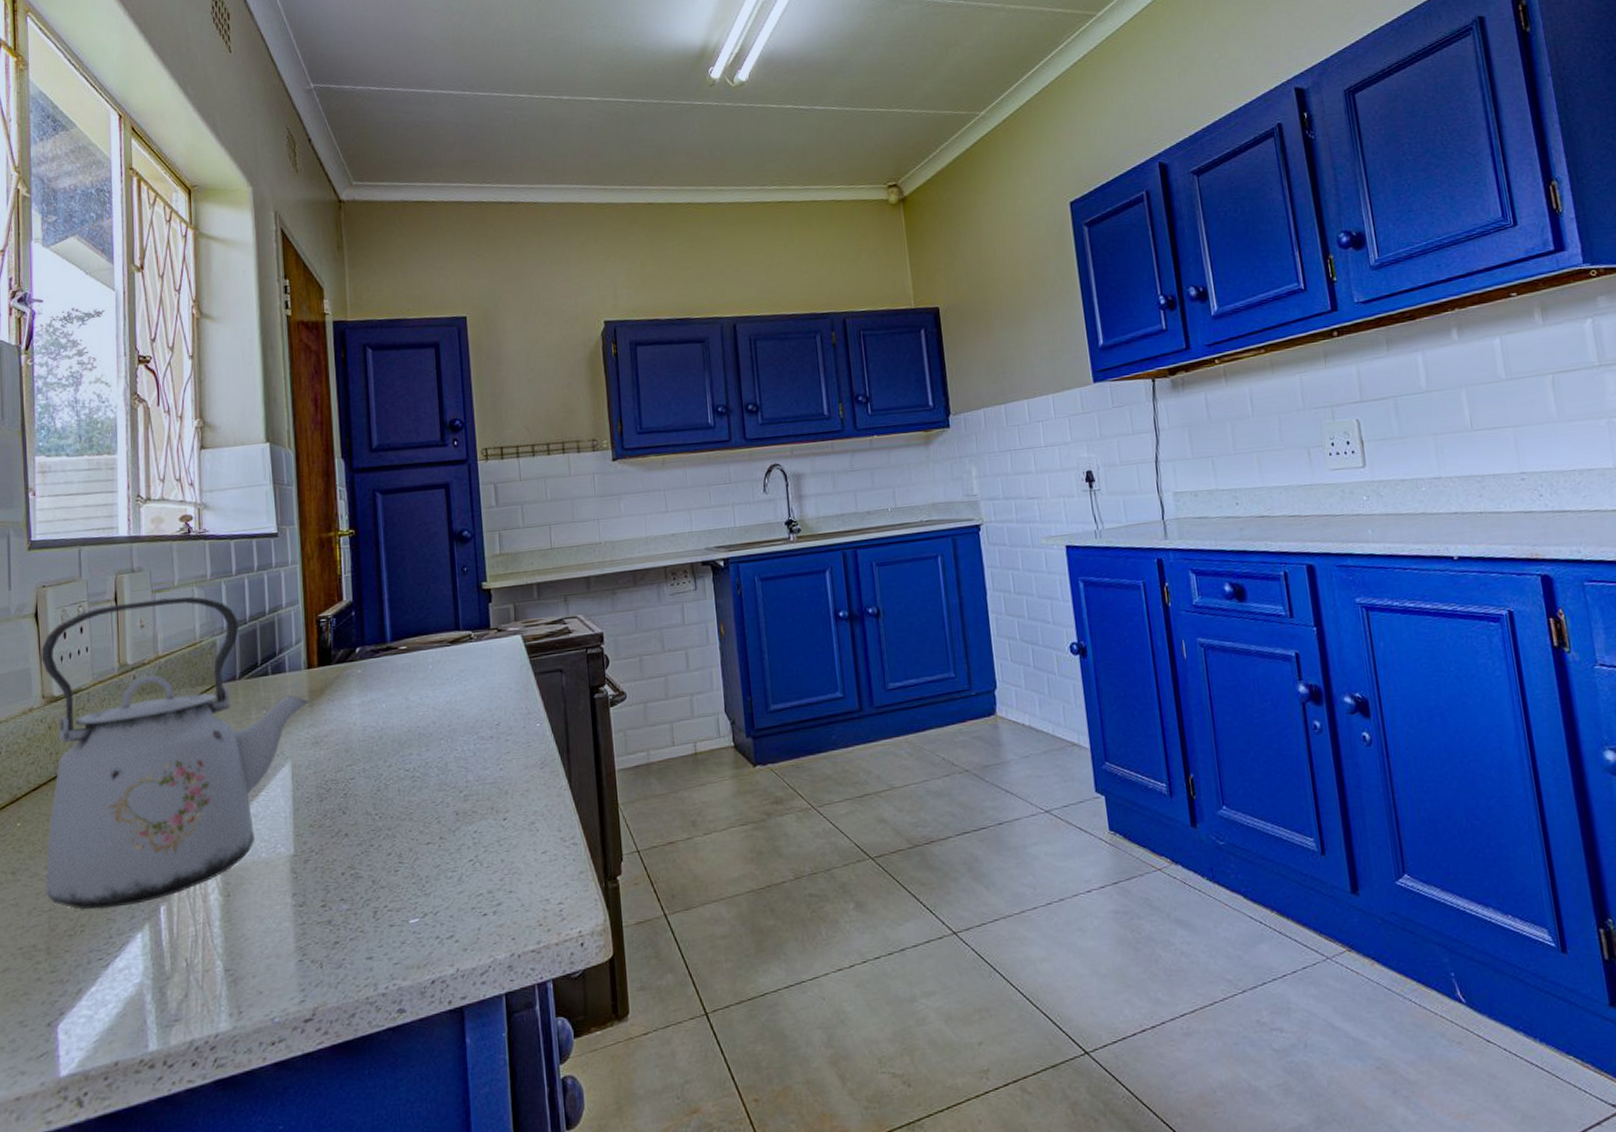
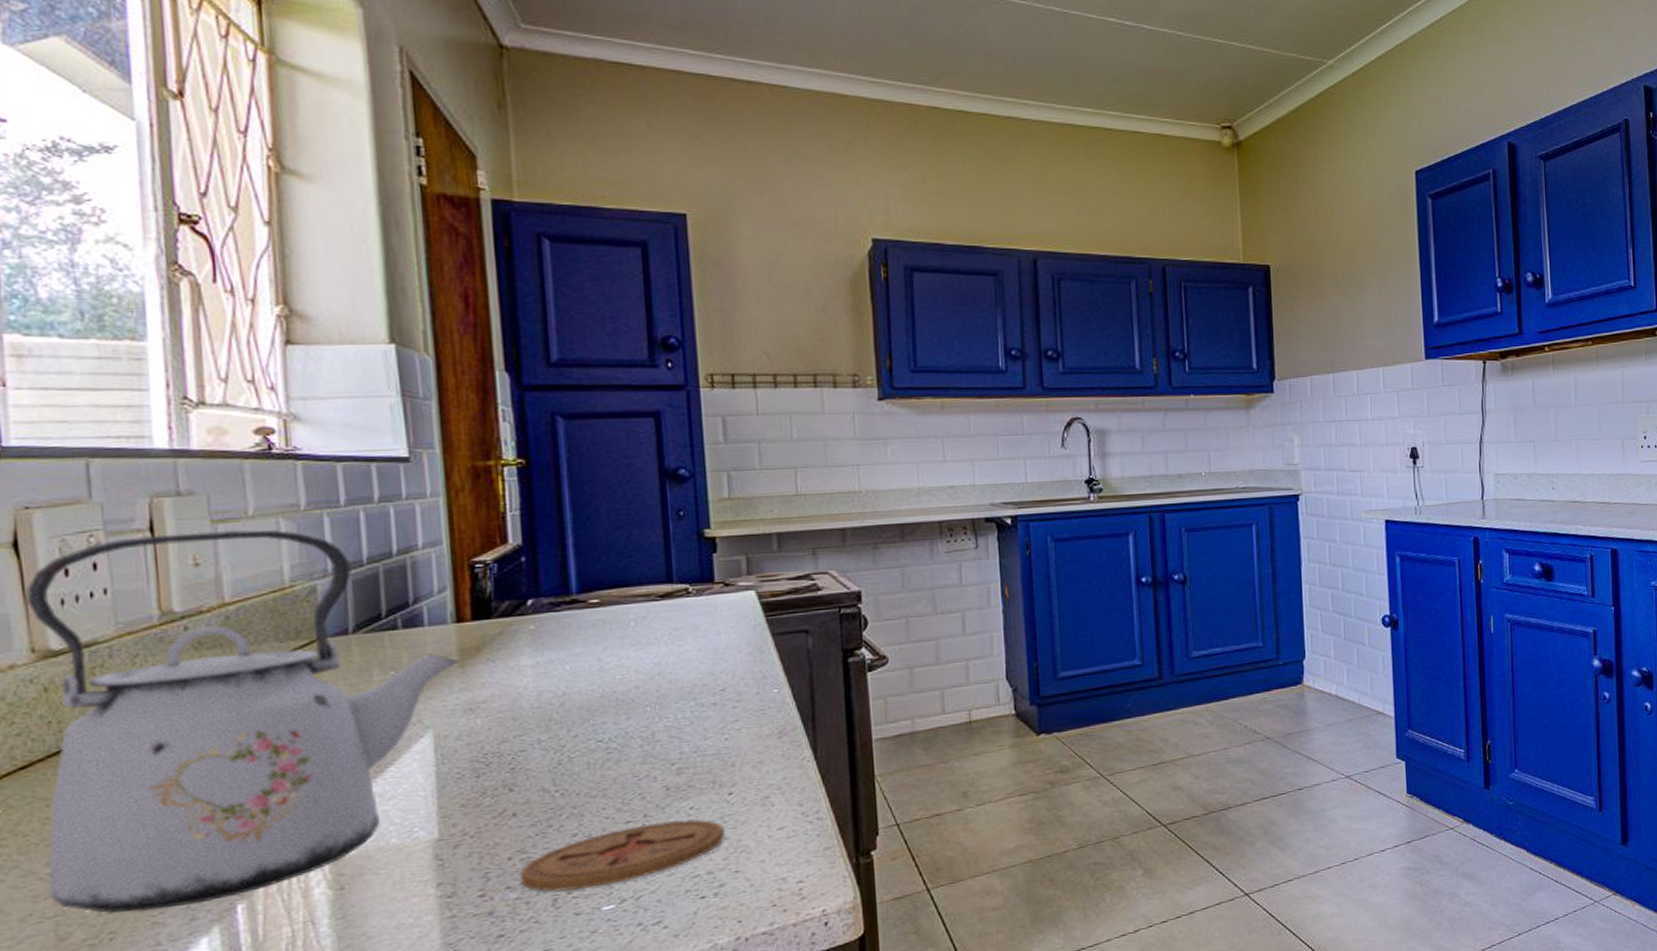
coaster: none [350,842,501,905] -> present [520,819,725,892]

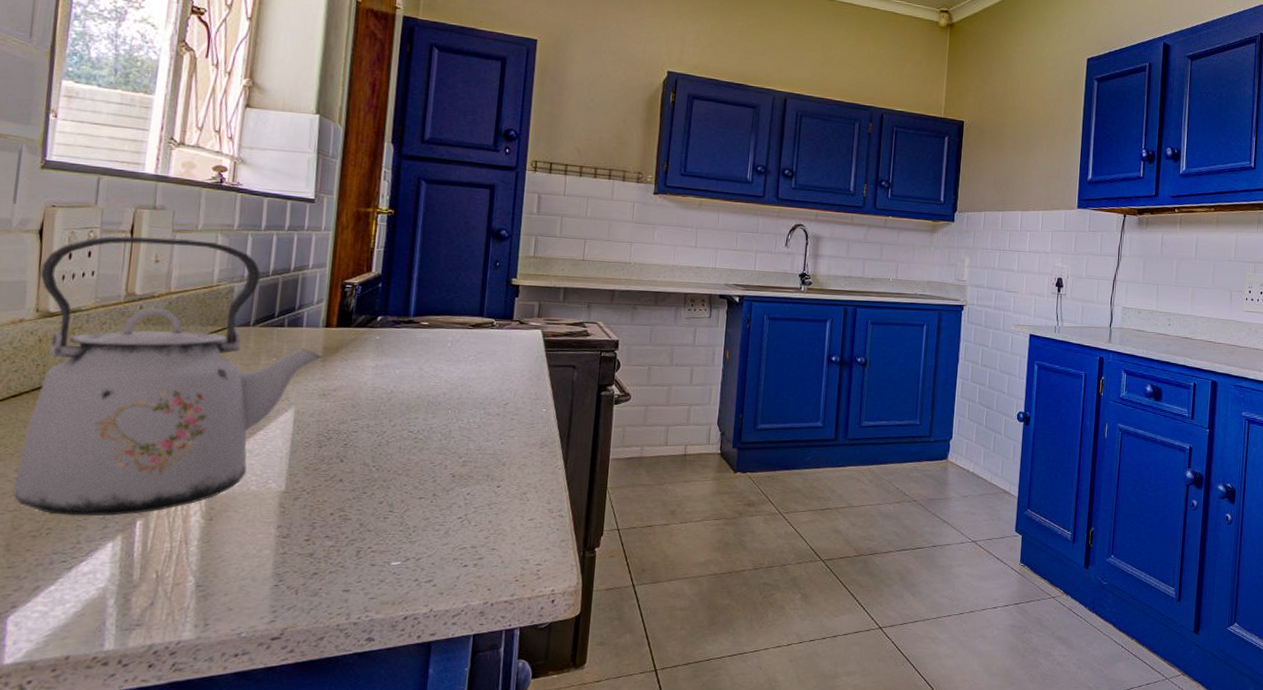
coaster: present [520,819,725,892] -> none [336,501,490,547]

